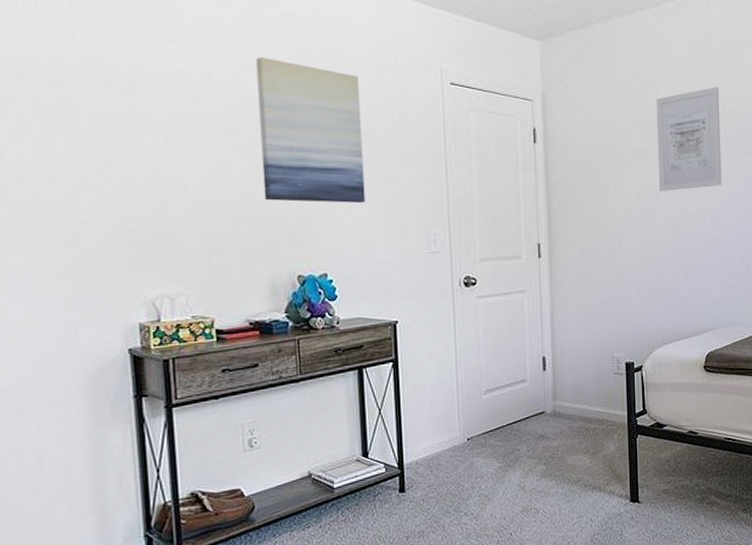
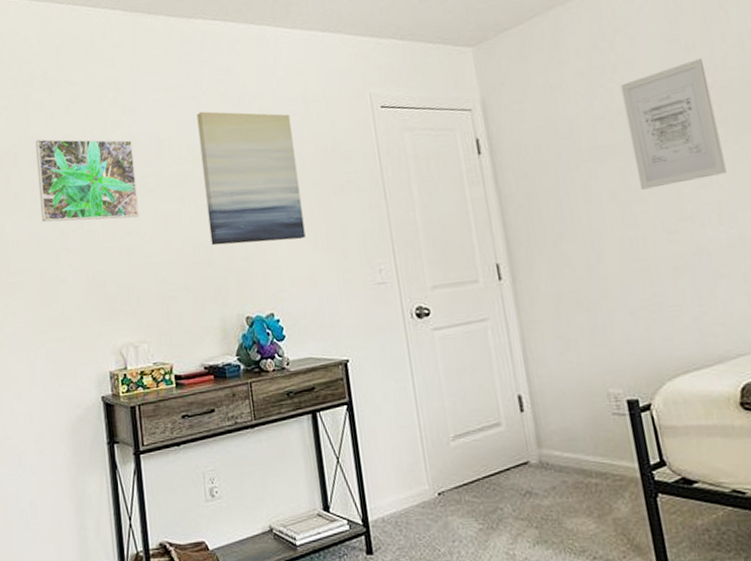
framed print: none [48,55,182,162] -> present [35,139,139,222]

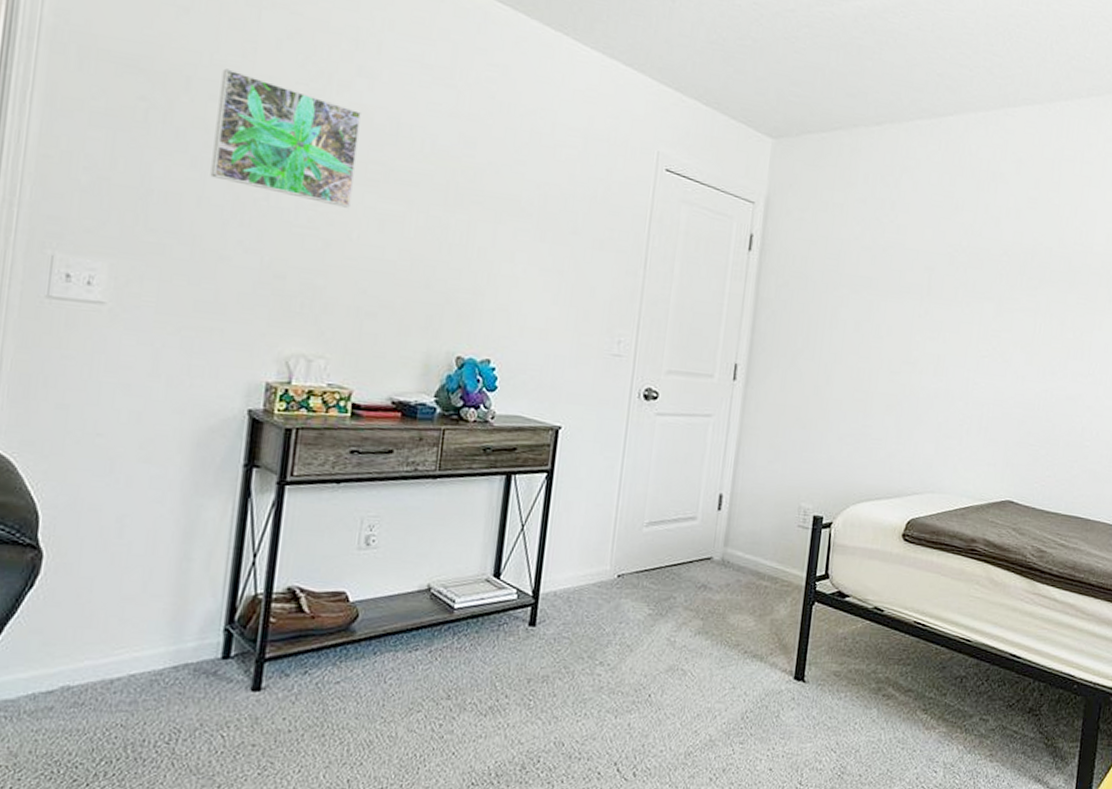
wall art: present [197,111,306,246] -> none [435,106,565,286]
wall art: present [620,59,727,190] -> none [882,220,966,332]

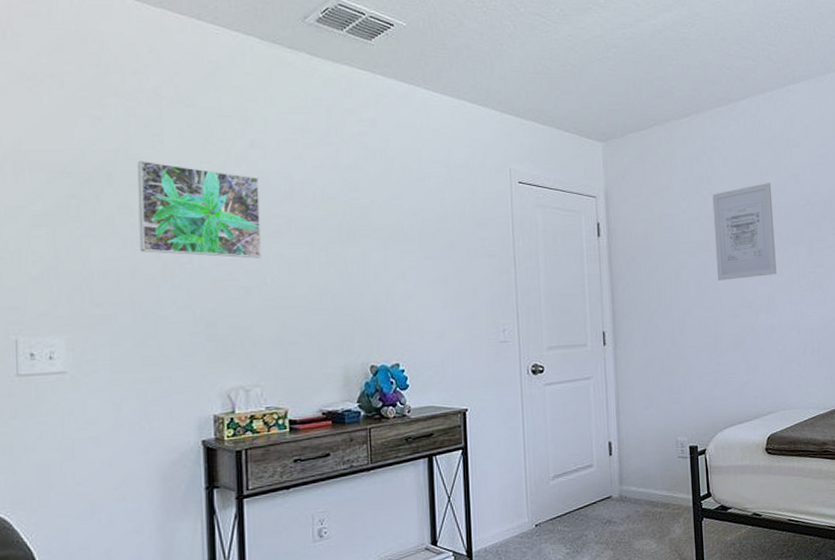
wall art: none [882,220,966,332] -> present [712,183,777,281]

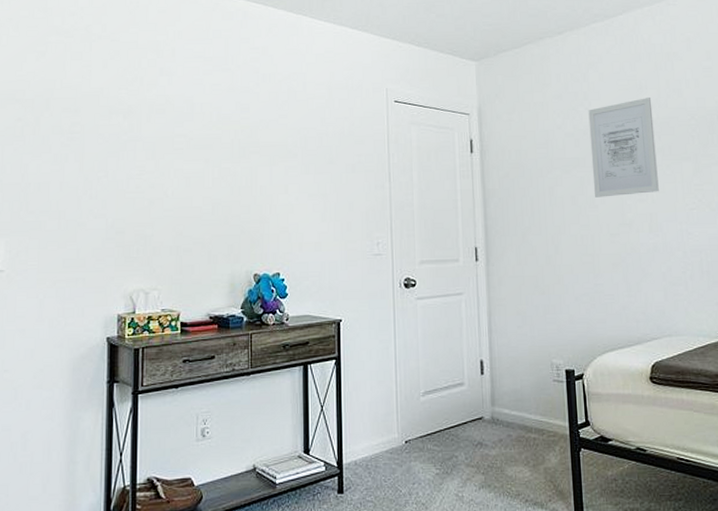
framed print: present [137,160,261,259] -> none [67,88,166,173]

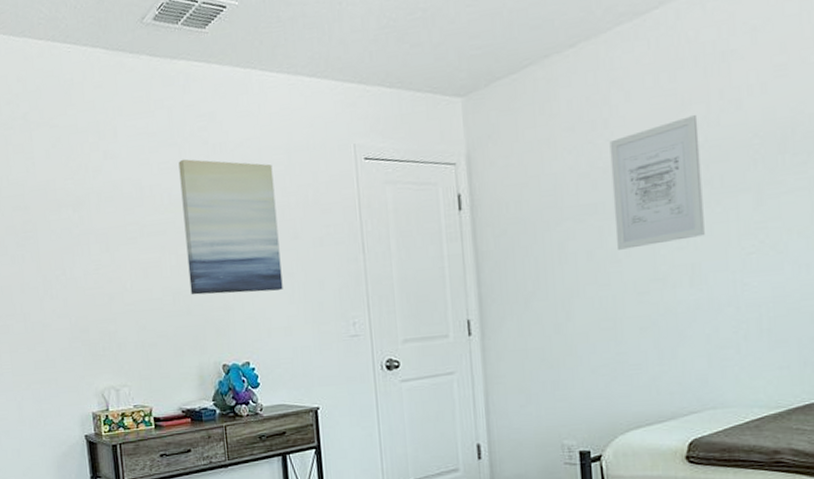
wall art: none [230,83,316,208] -> present [178,159,283,295]

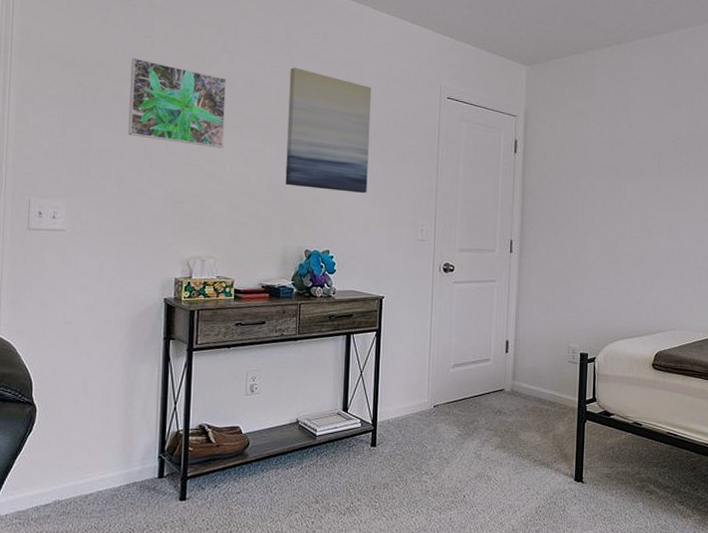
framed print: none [17,183,121,268] -> present [128,58,227,148]
wall art: present [609,115,705,250] -> none [623,114,685,204]

